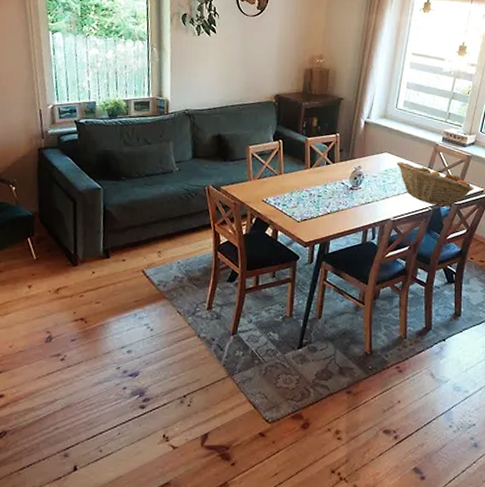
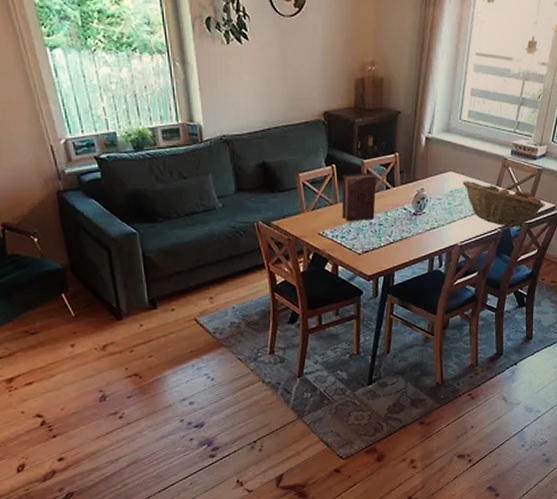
book: none [285,149,318,192] -> present [342,172,377,222]

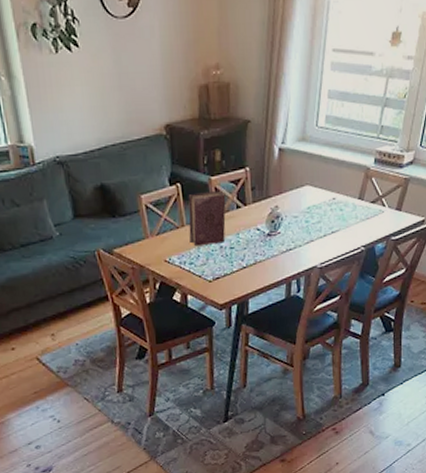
fruit basket: present [462,180,545,227] -> none [320,194,414,245]

